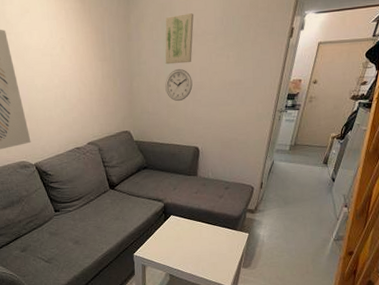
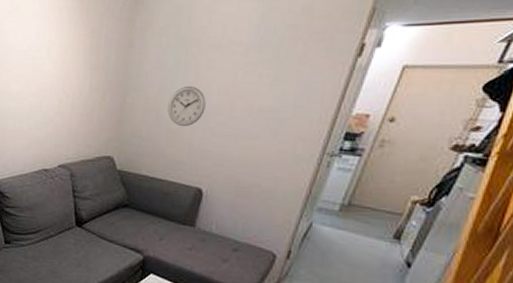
wall art: present [165,13,194,65] -> none [172,18,221,80]

